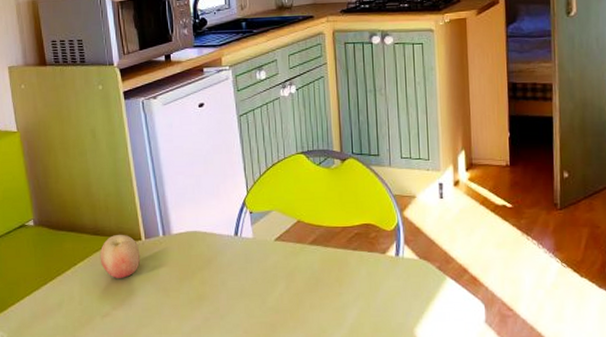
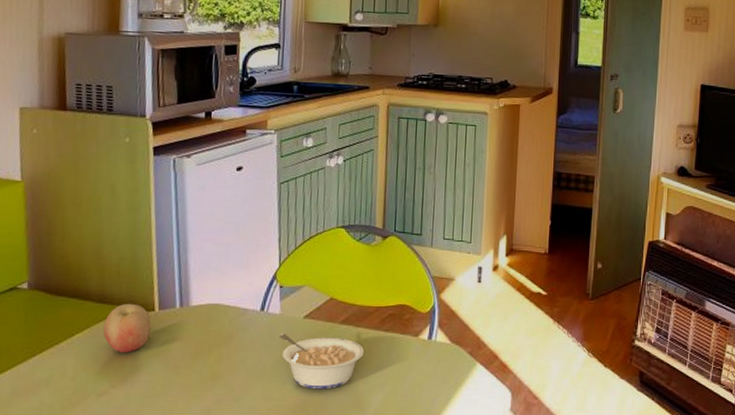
legume: none [254,256,335,307] -> present [280,334,365,390]

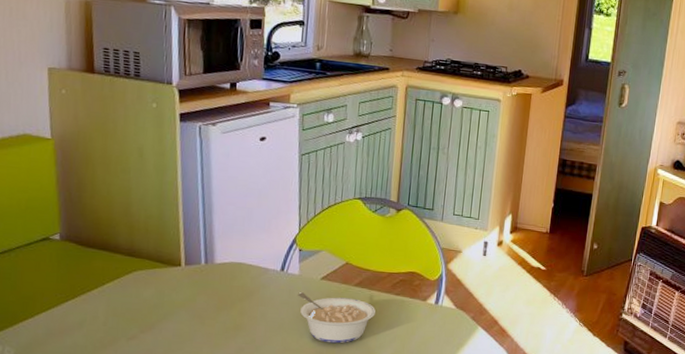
fruit: present [103,303,152,353] -> none [132,257,178,302]

